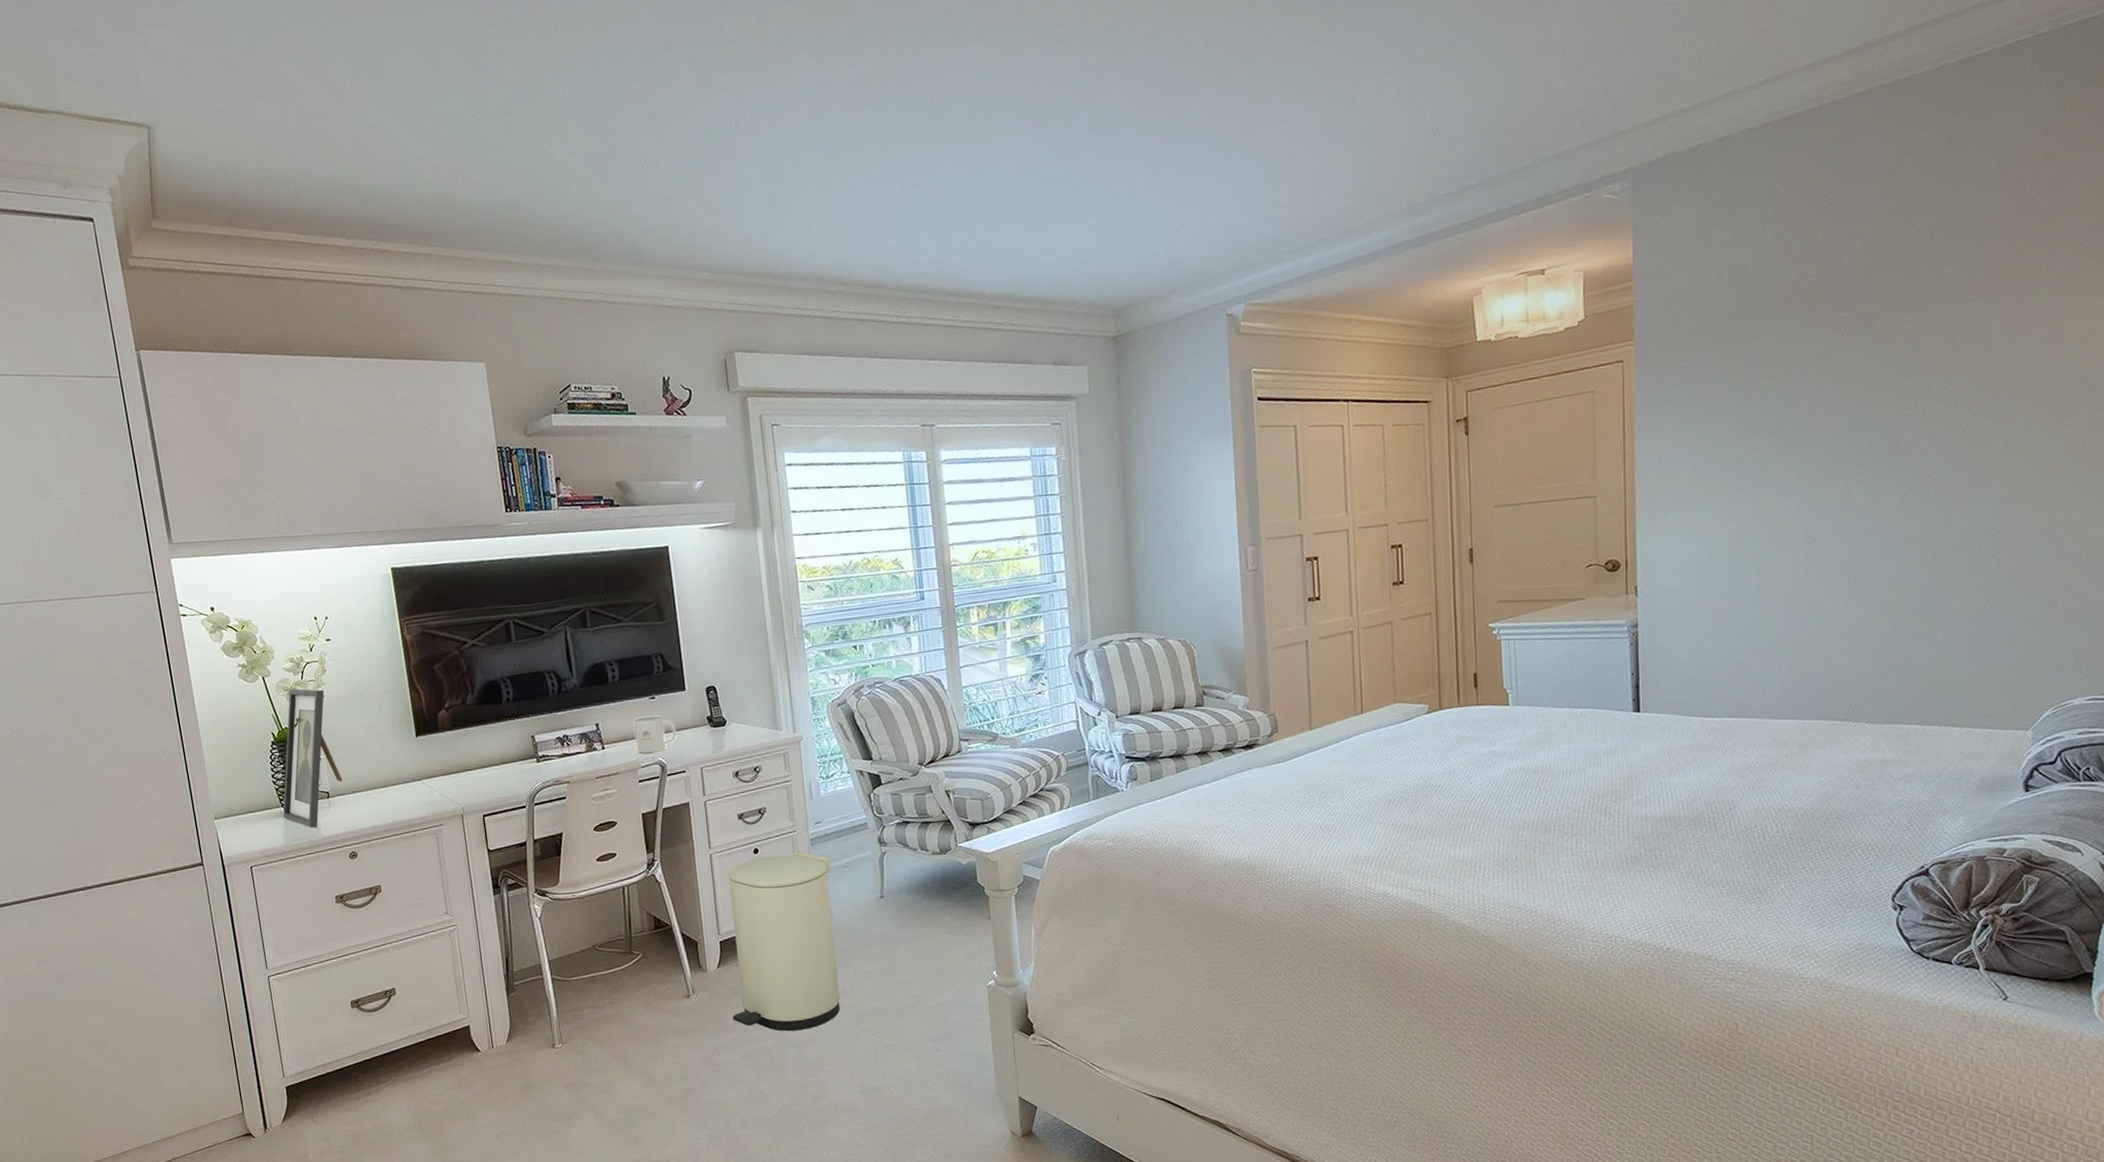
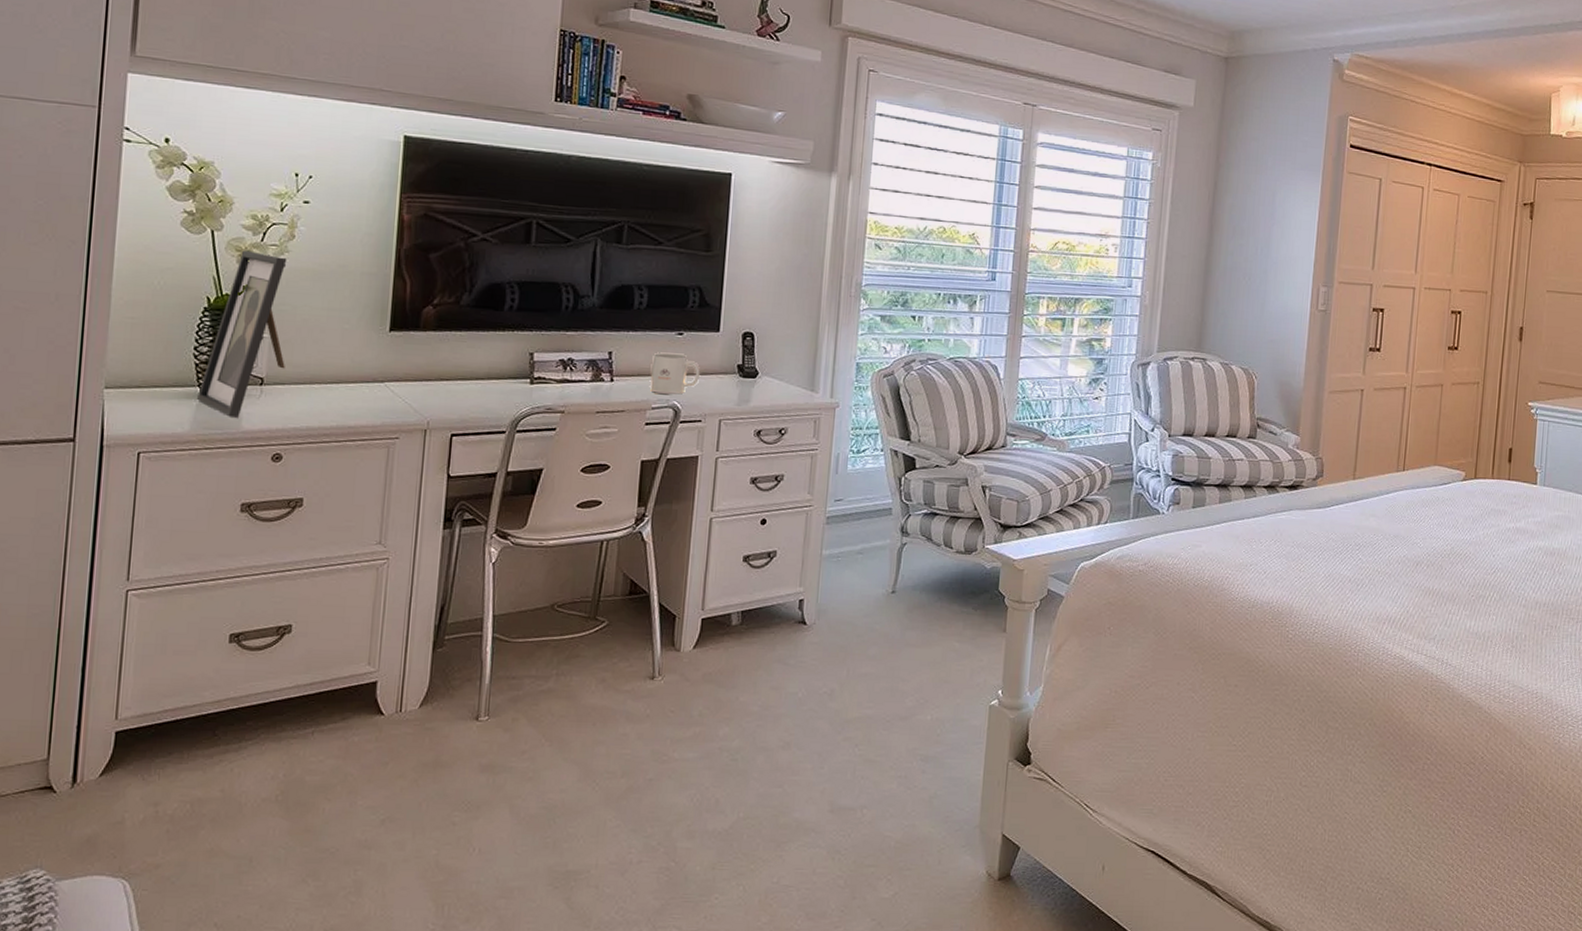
pedal bin: present [728,851,841,1031] -> none [699,528,845,732]

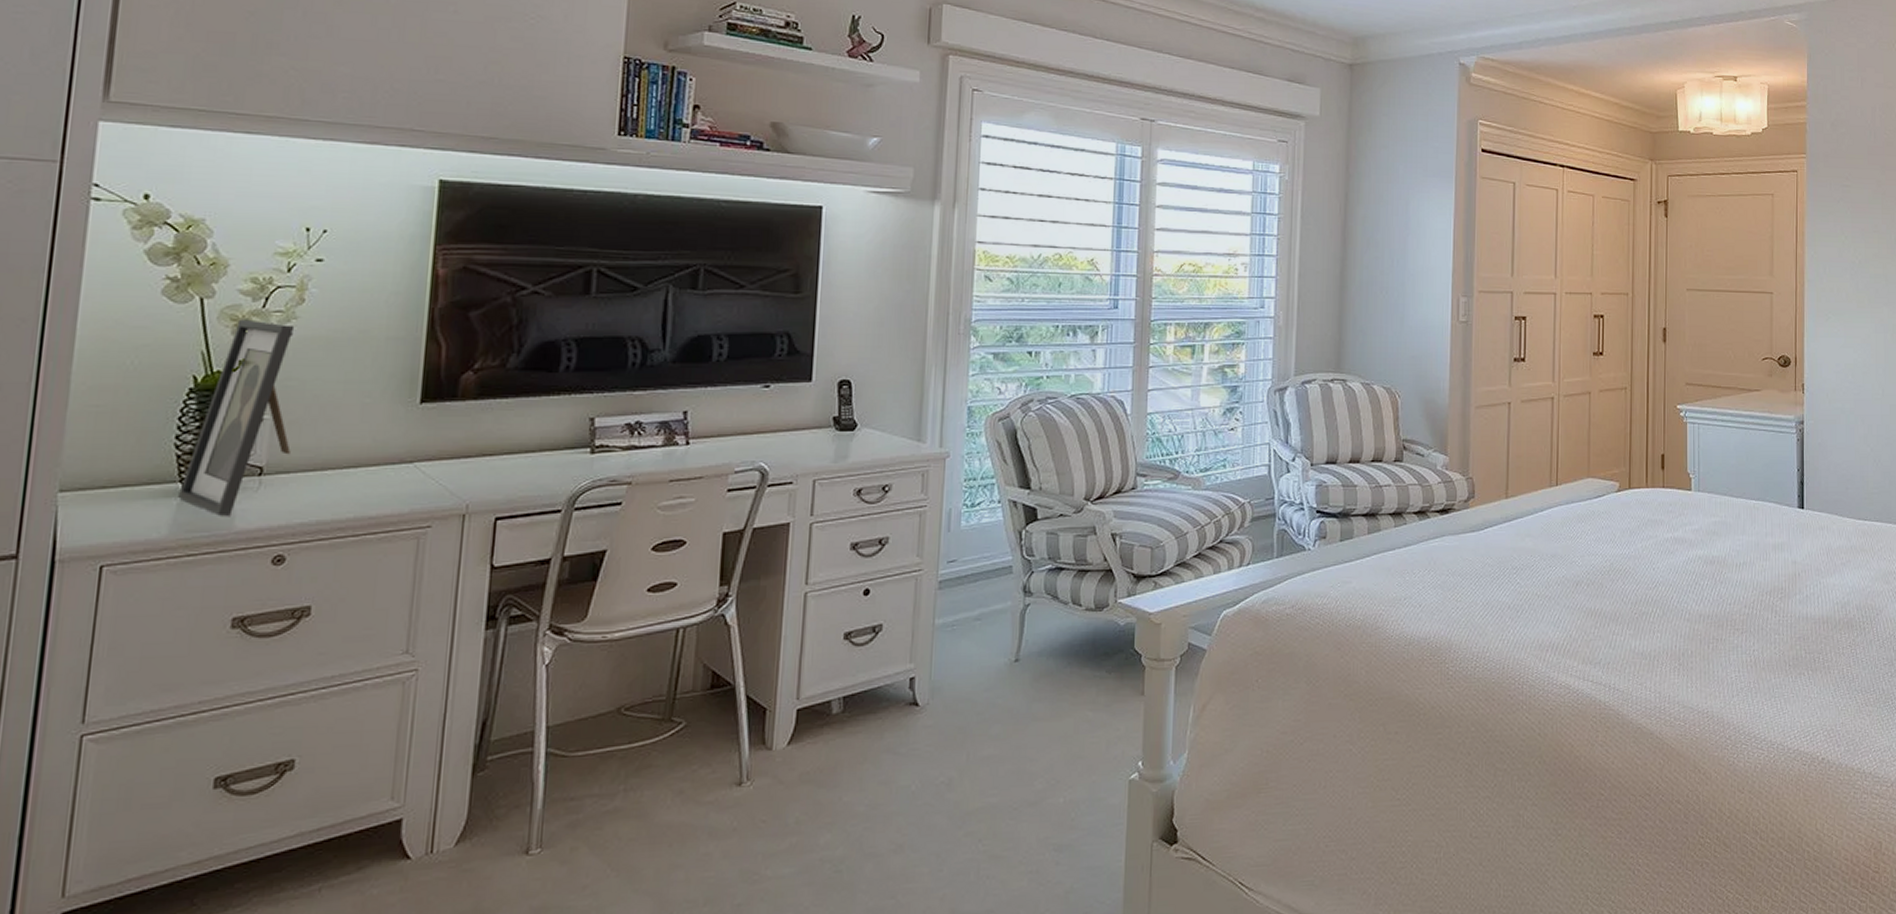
mug: present [650,353,700,395] -> none [733,408,790,456]

